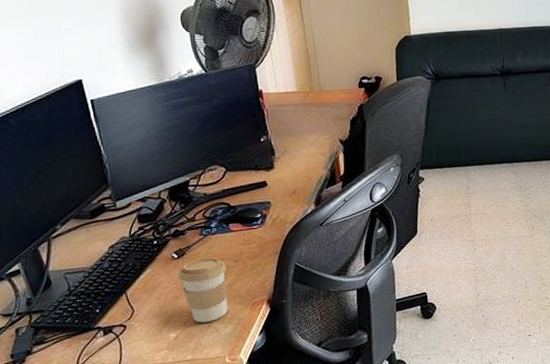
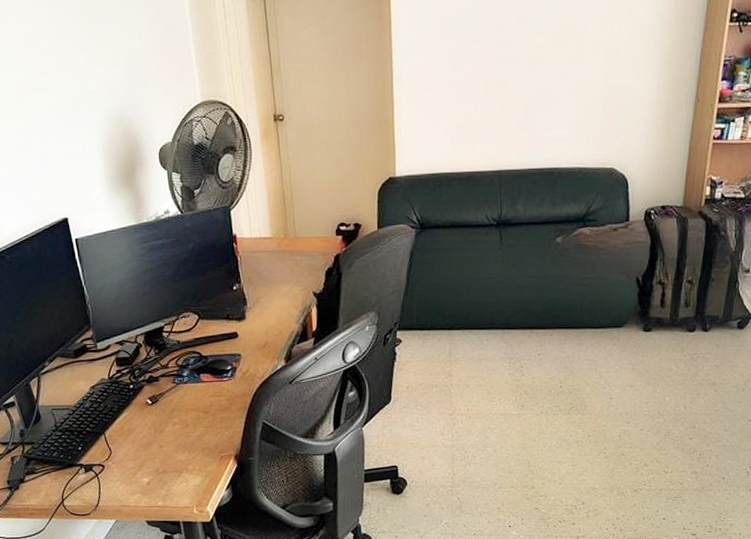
coffee cup: present [178,257,228,323] -> none [152,406,197,471]

